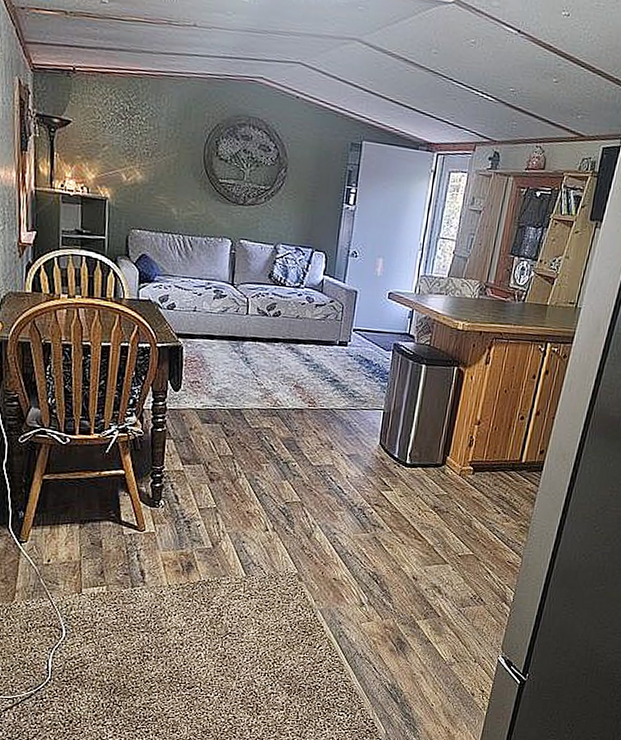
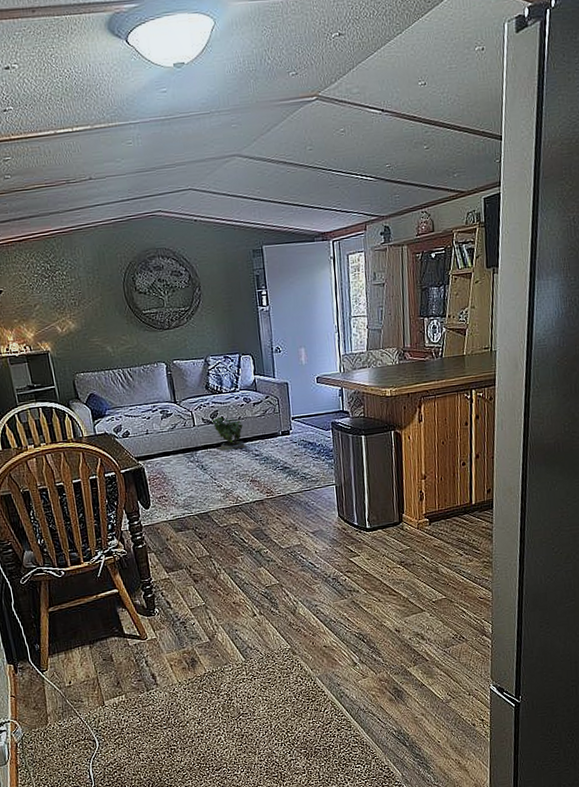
potted plant: none [267,310,300,350] -> present [211,414,247,451]

